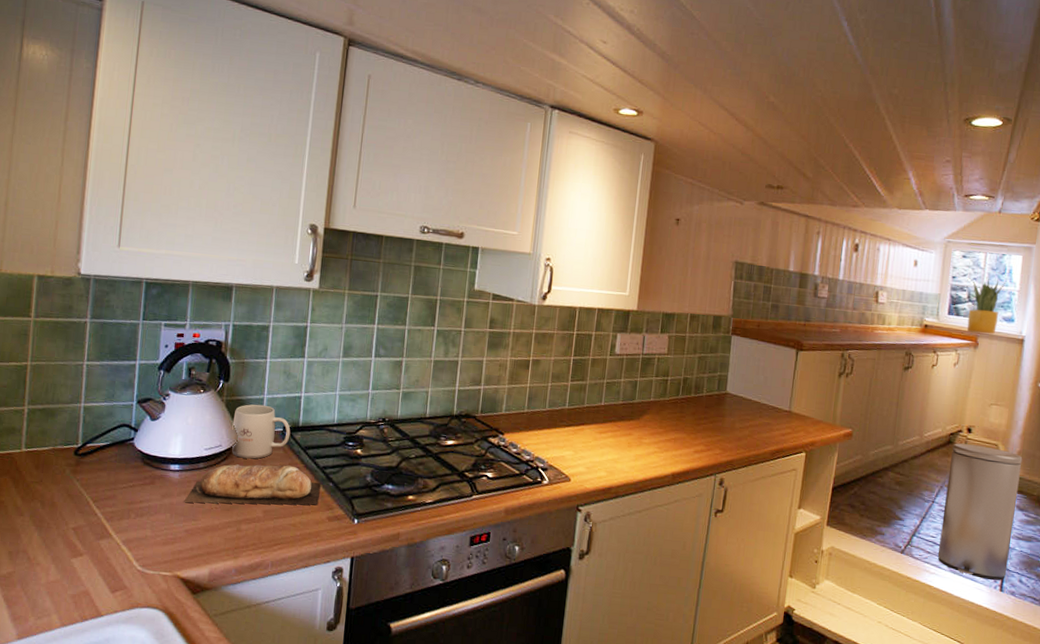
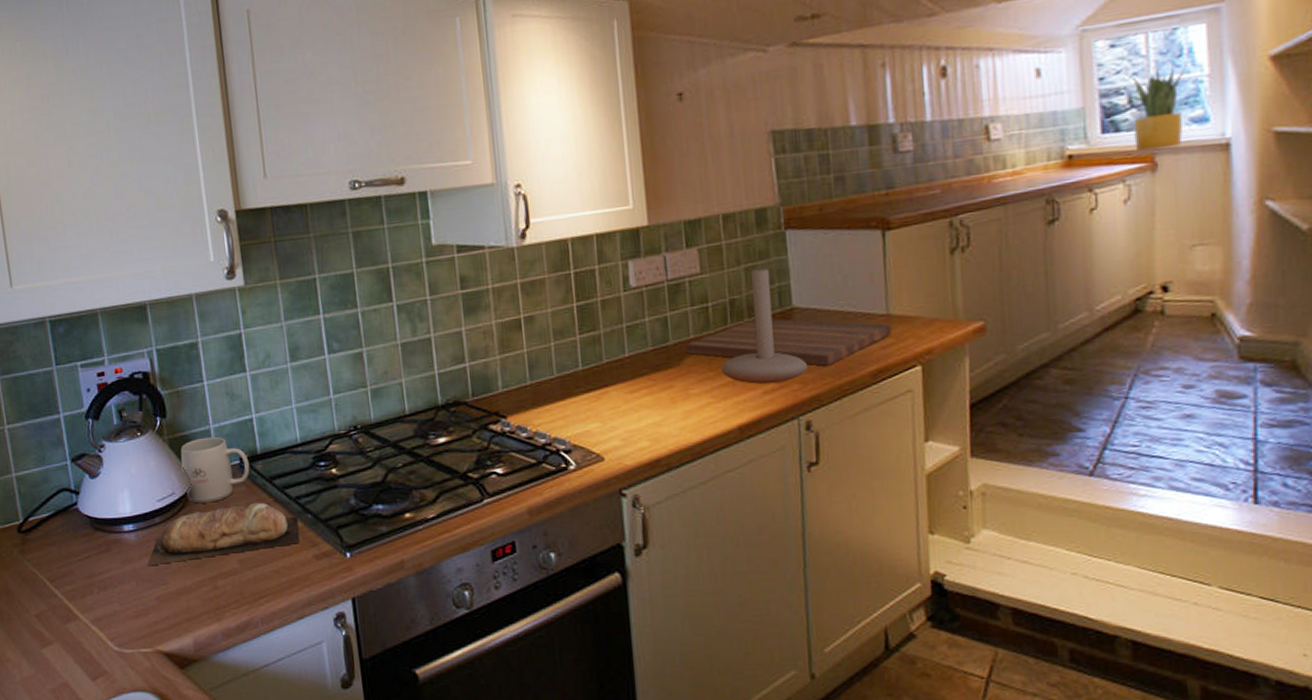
cutting board: none [646,395,791,440] -> present [686,318,892,366]
paper towel holder: none [668,359,729,447] -> present [721,269,809,385]
pedal bin: present [937,443,1023,580] -> none [1142,306,1261,491]

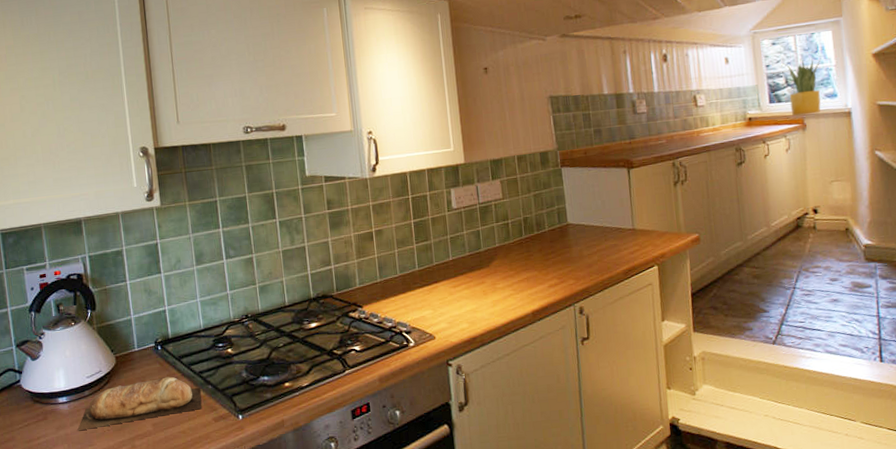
mug: present [180,436,250,504] -> none [107,324,163,379]
cutting board: present [686,318,892,366] -> none [493,232,637,267]
paper towel holder: present [721,269,809,385] -> none [519,195,580,280]

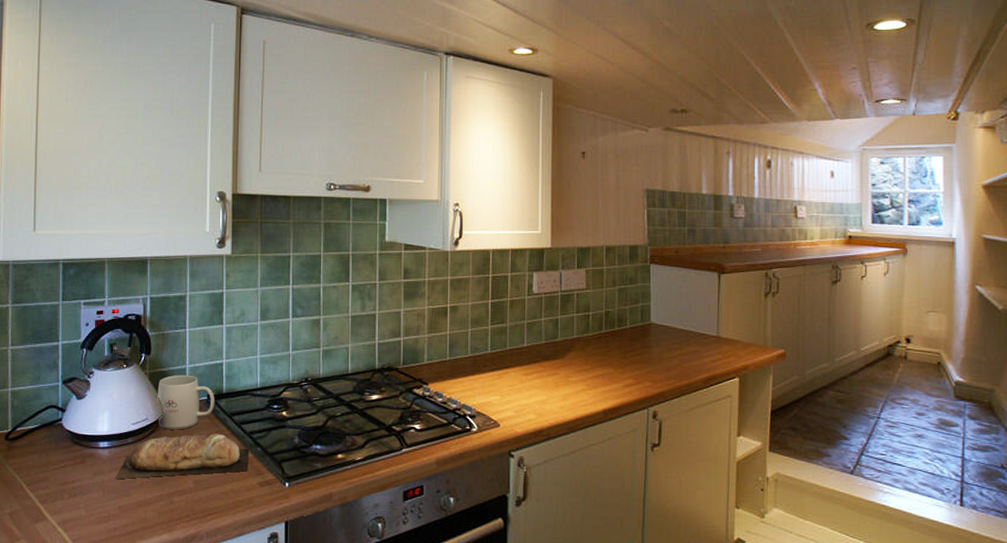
mug: none [107,324,163,379] -> present [157,374,215,430]
planter: present [787,58,821,116] -> none [893,182,929,240]

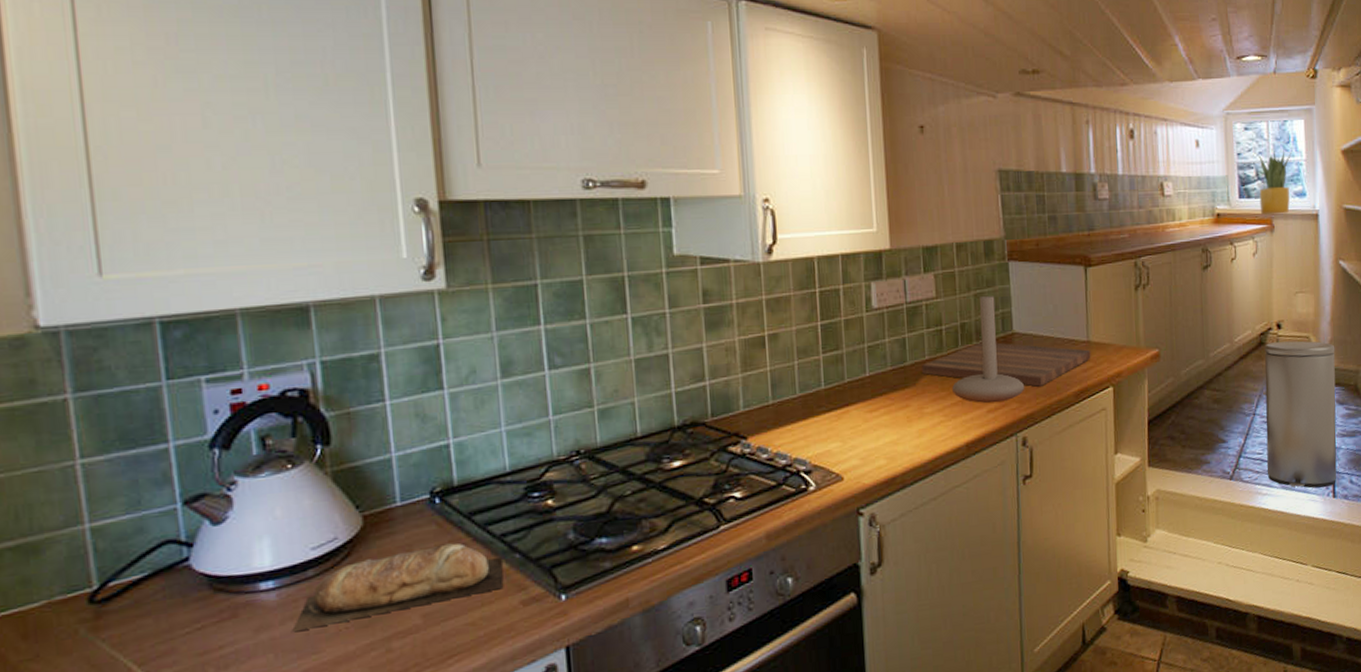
mug: present [157,374,215,430] -> none [348,466,443,550]
cutting board: none [570,328,720,370] -> present [922,342,1091,387]
paper towel holder: none [595,291,658,380] -> present [952,296,1025,404]
pedal bin: none [889,355,968,495] -> present [1264,341,1337,488]
planter: none [893,182,929,240] -> present [1259,149,1292,215]

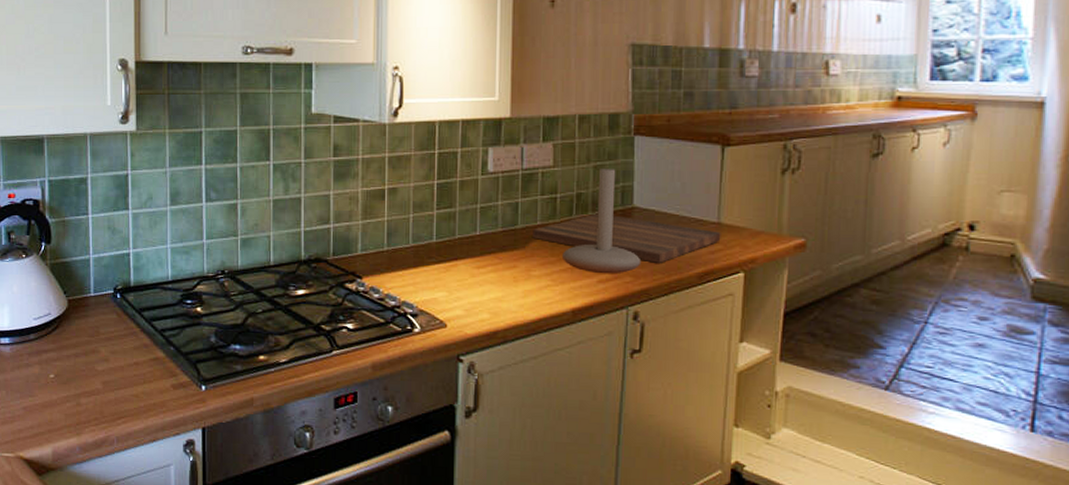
bread loaf: present [292,542,504,633] -> none [18,330,161,378]
planter: present [1259,149,1292,215] -> none [958,25,1013,100]
pedal bin: present [1264,341,1337,488] -> none [937,245,1053,418]

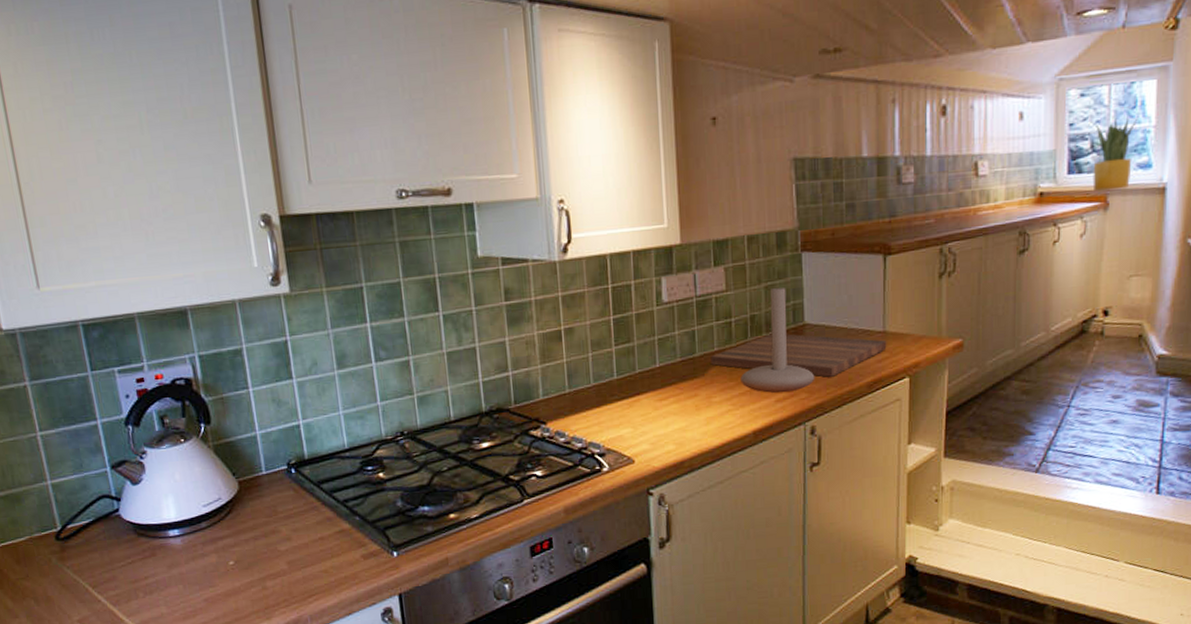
planter: none [958,25,1013,100] -> present [1092,116,1138,191]

